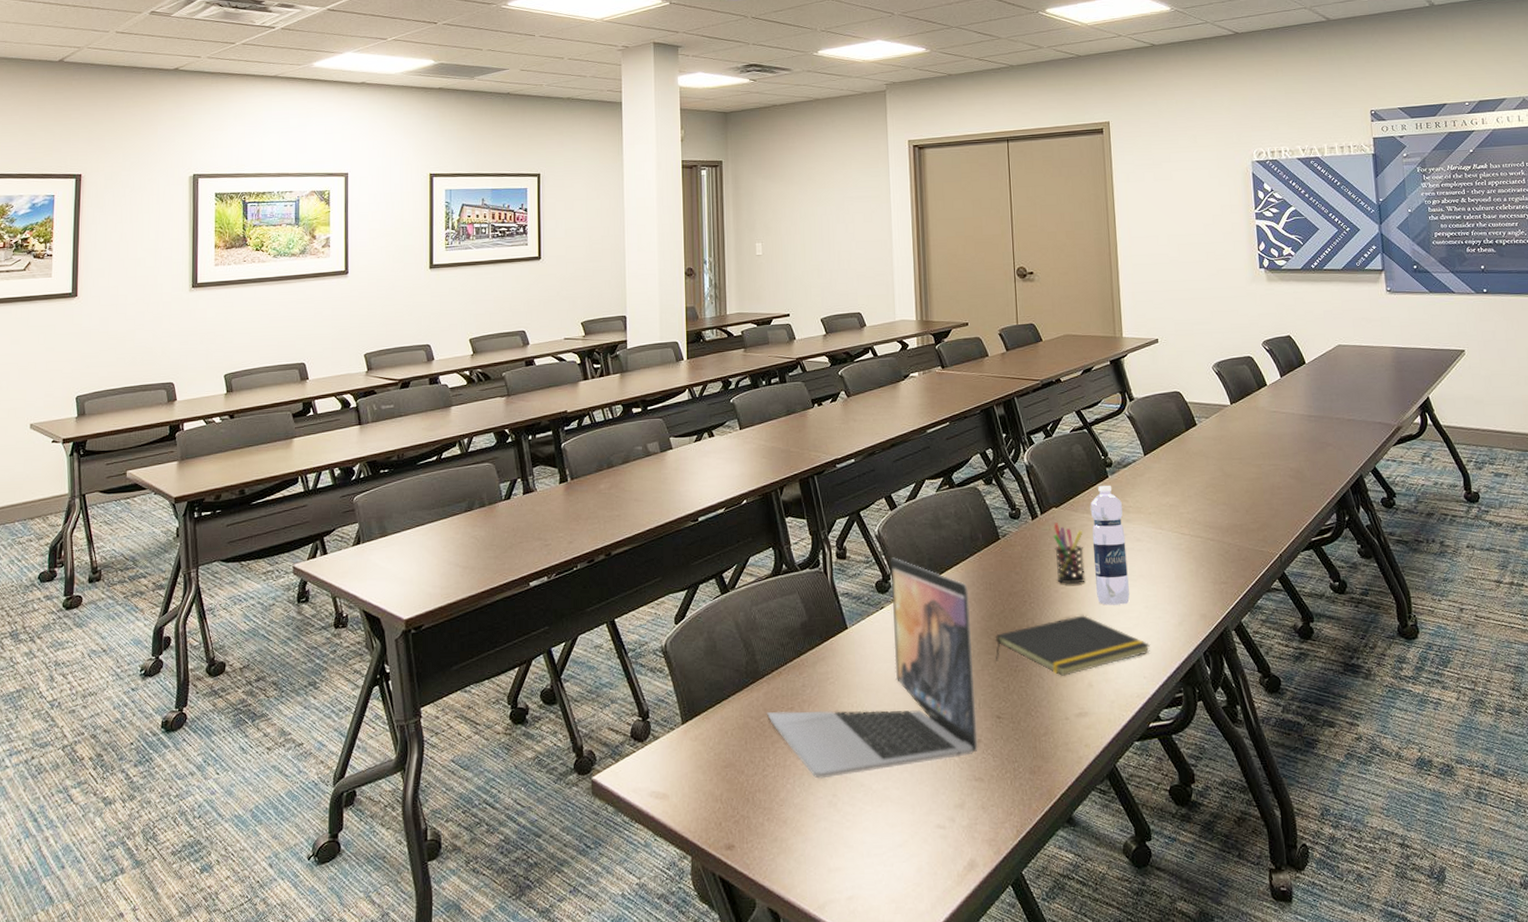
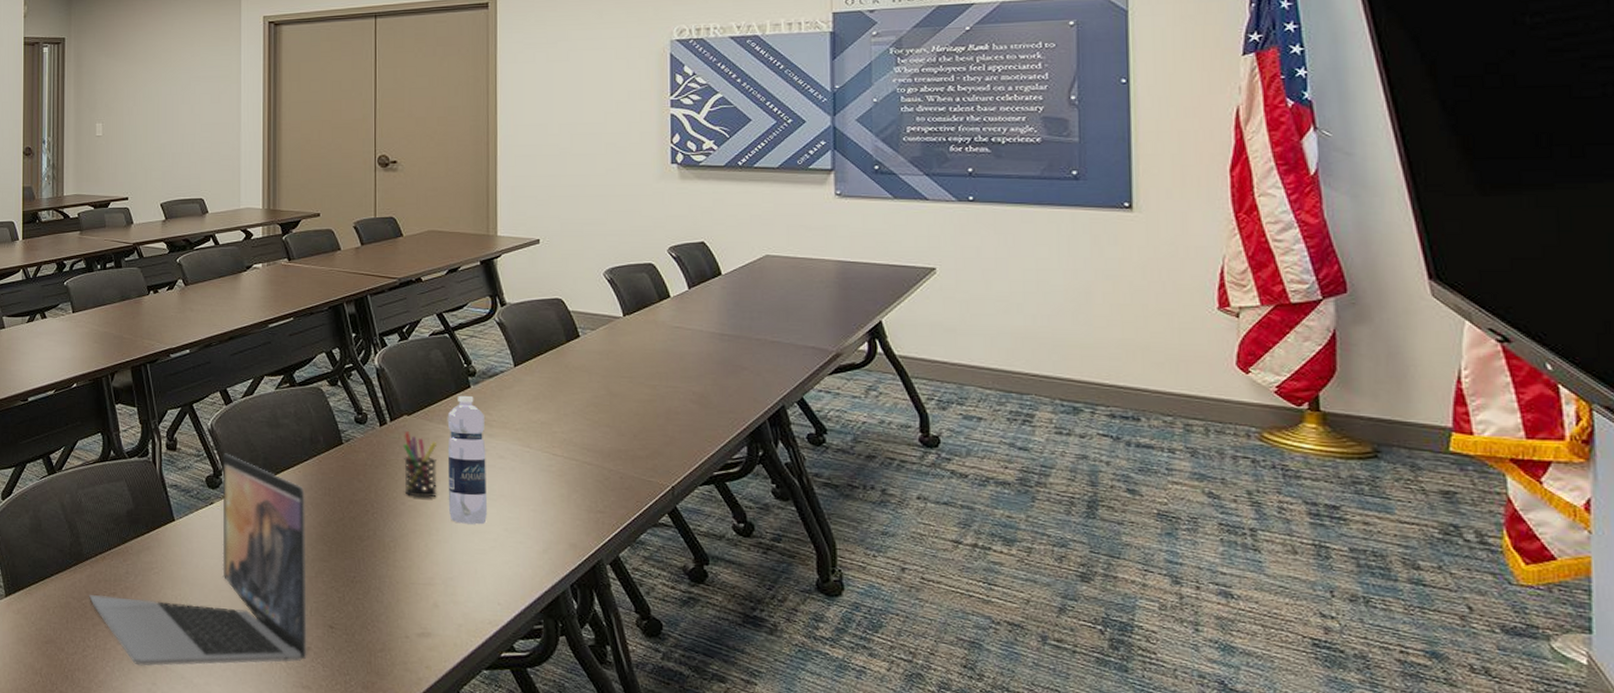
notepad: present [995,615,1151,676] -> none [331,531,509,593]

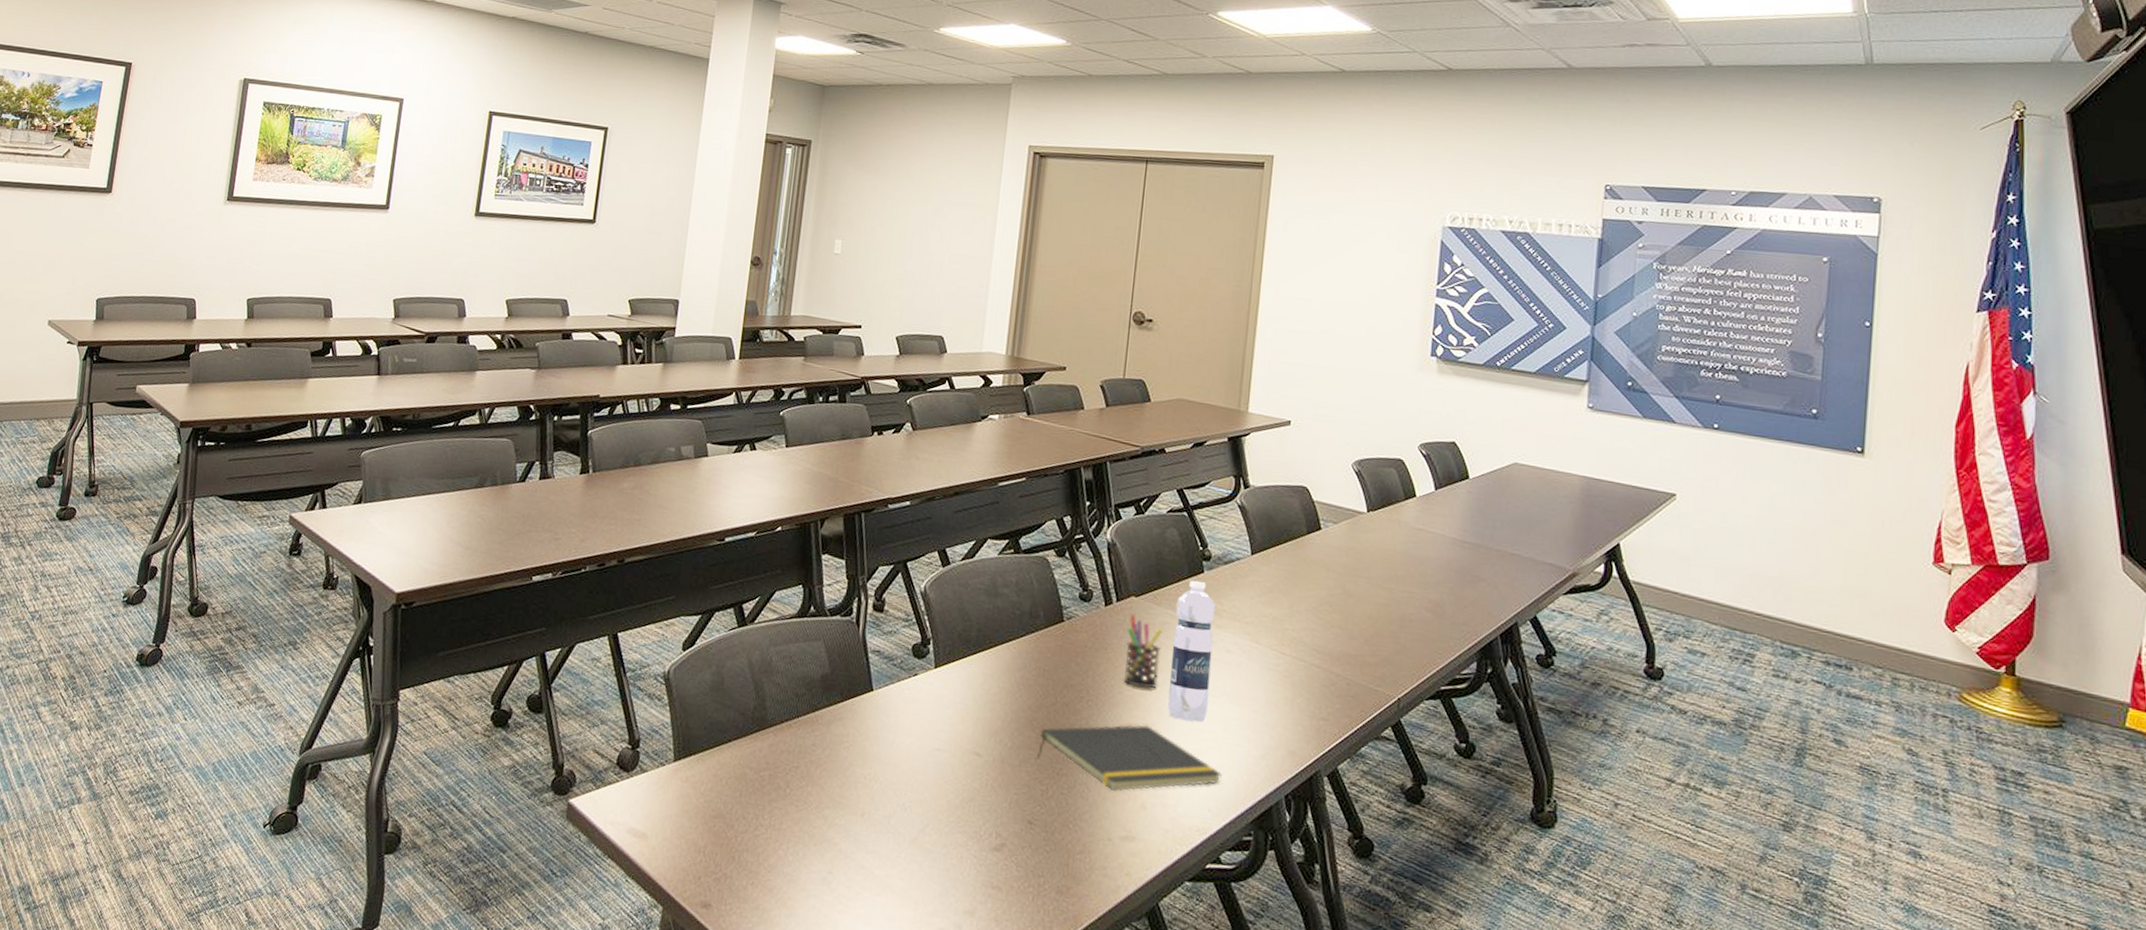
laptop: present [89,453,307,666] -> none [768,620,1018,859]
notepad: none [331,531,509,593] -> present [1037,724,1223,791]

